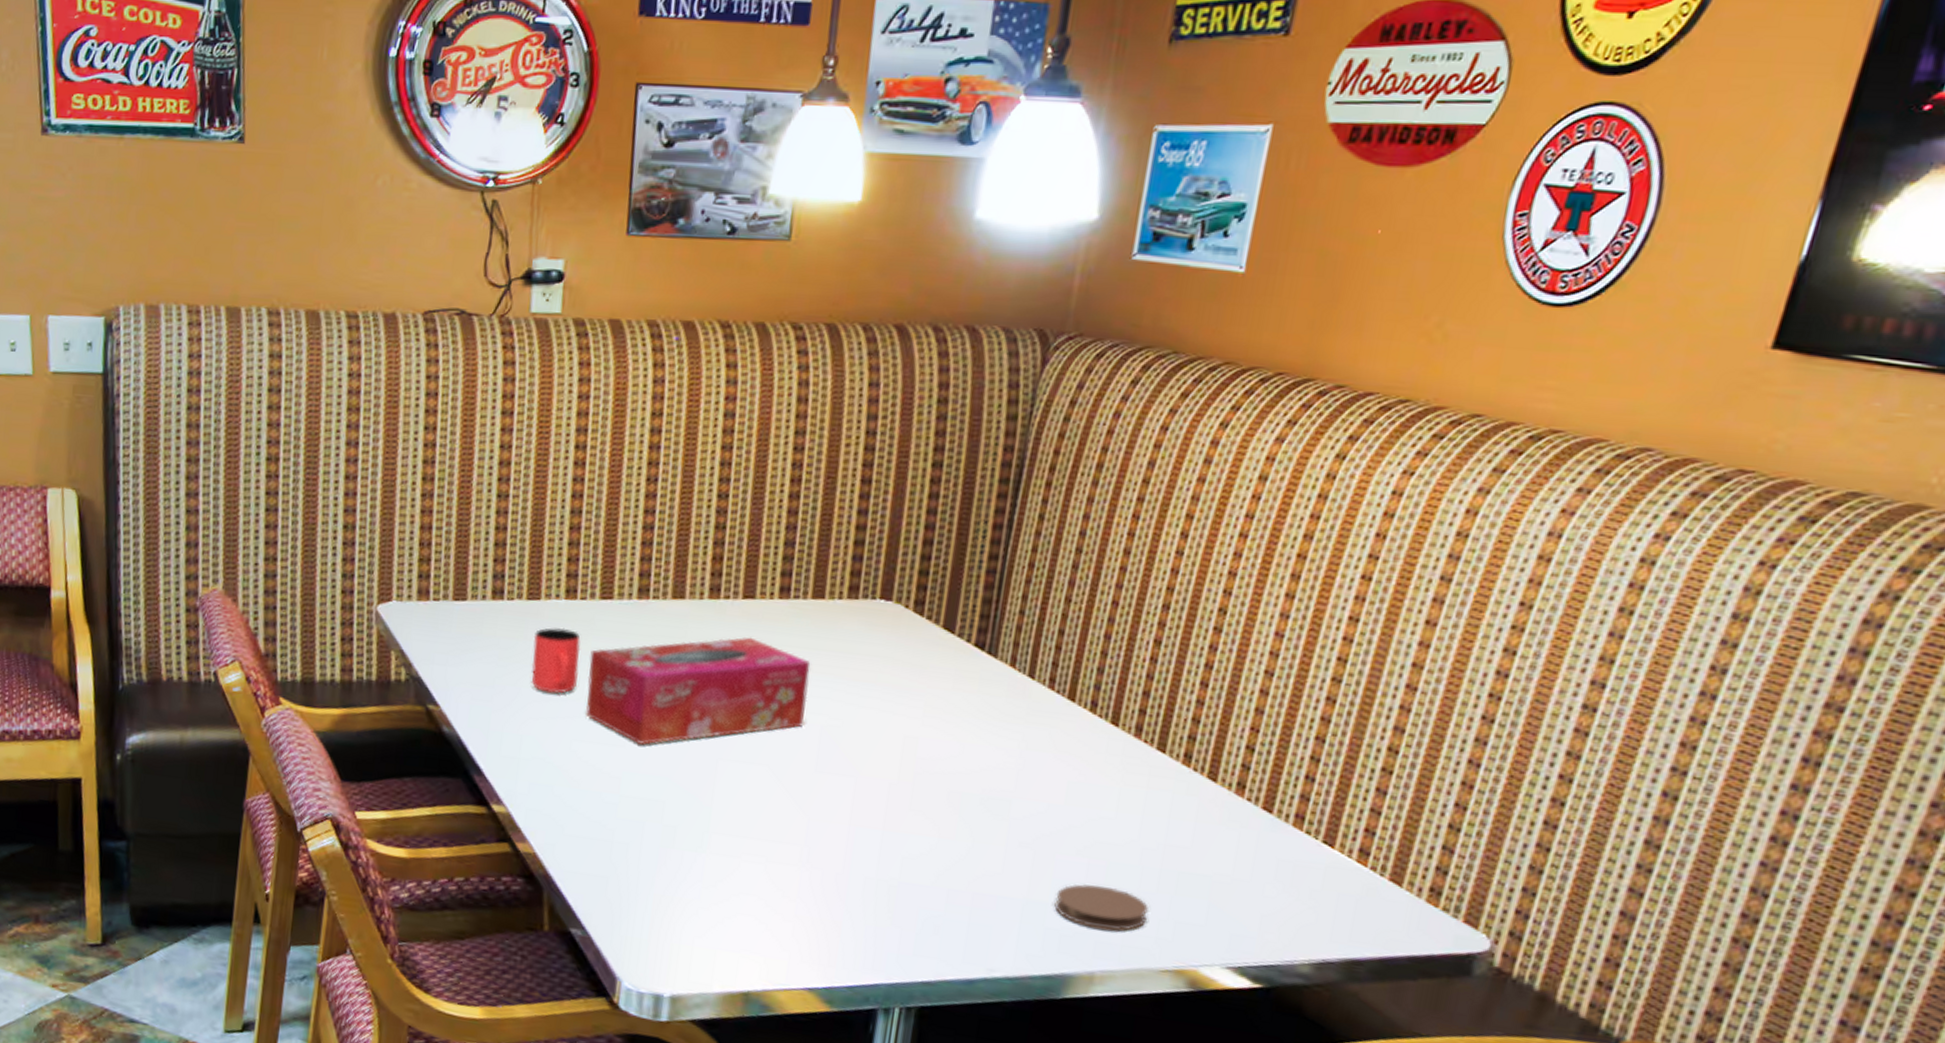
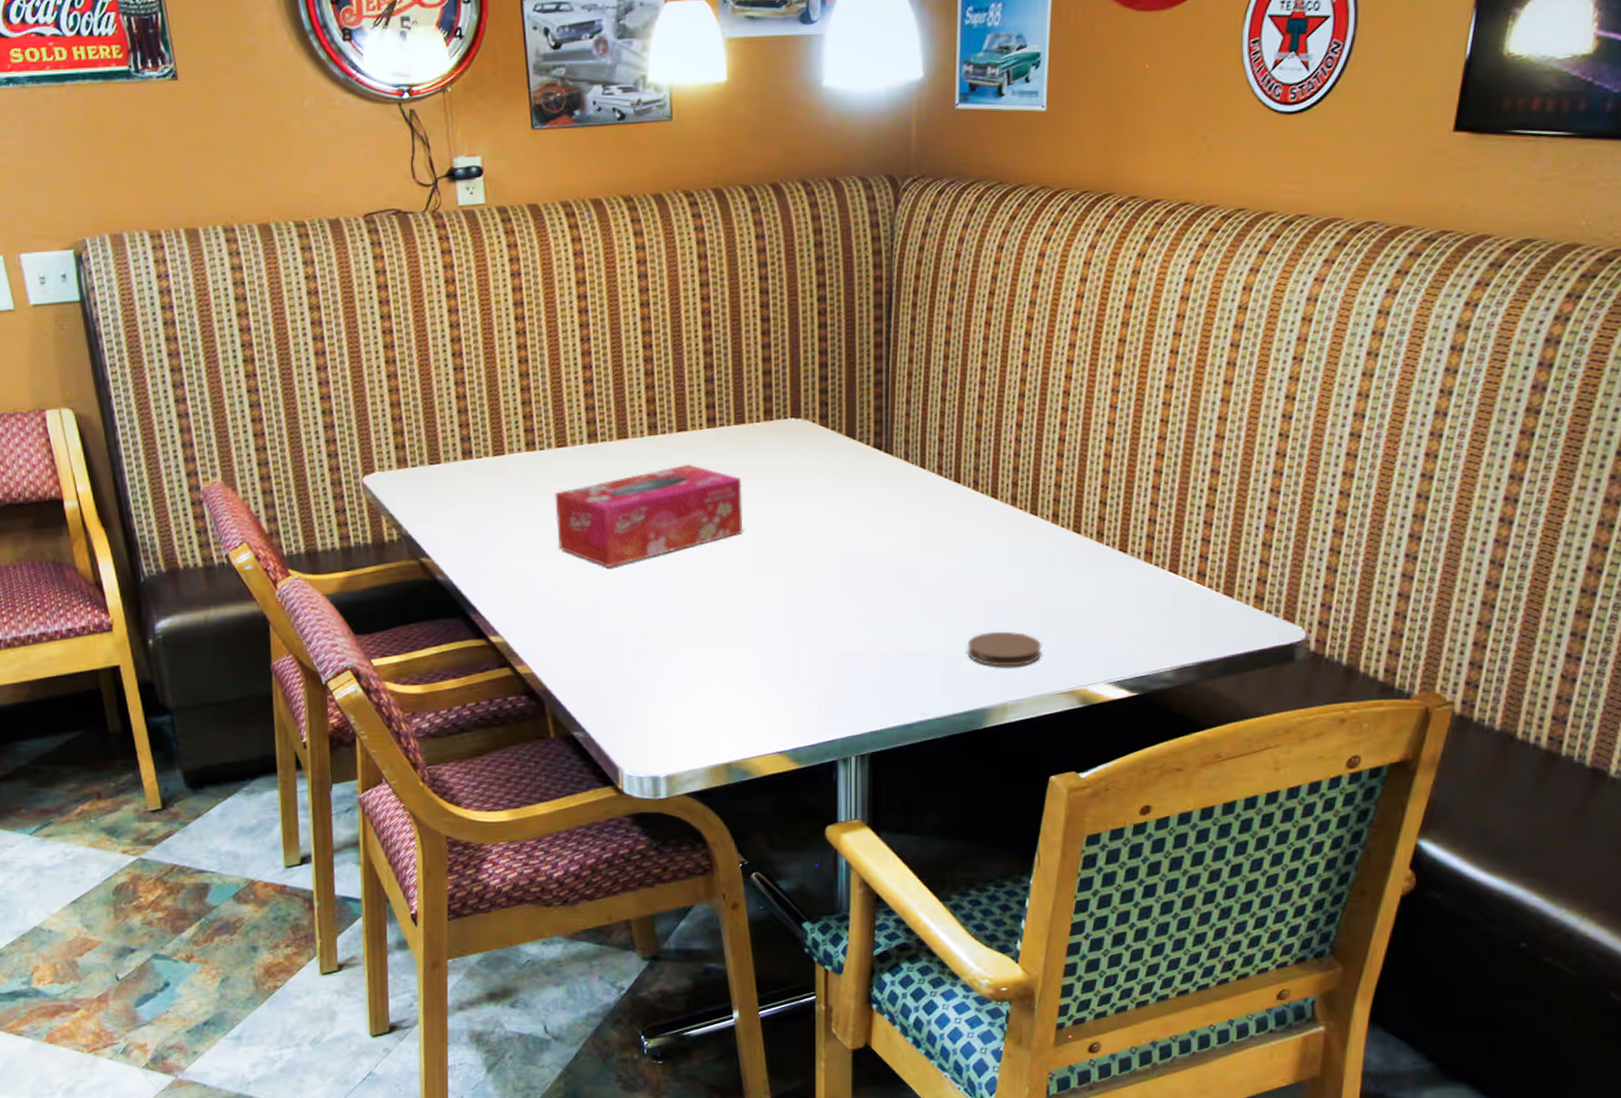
cup: present [531,627,581,694] -> none [503,476,547,535]

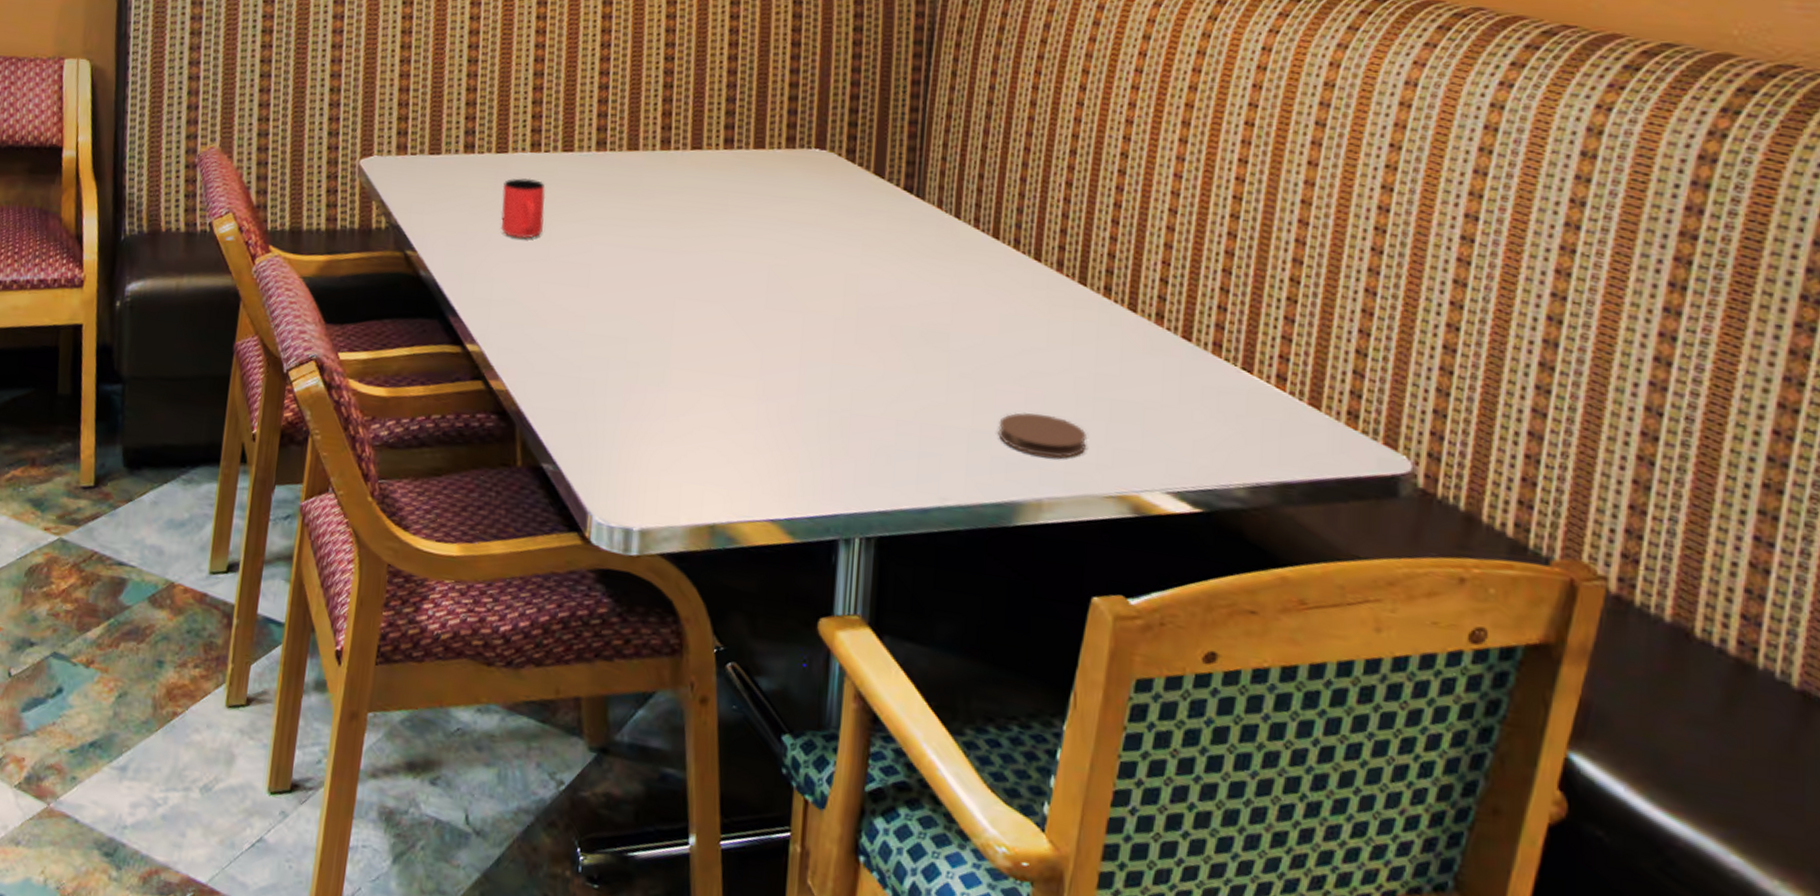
cup: none [503,476,547,535] -> present [500,178,546,239]
tissue box: present [555,464,743,567] -> none [552,184,756,285]

